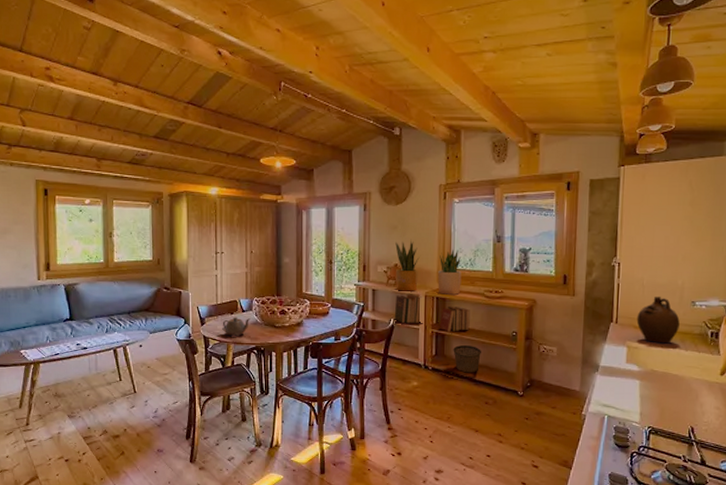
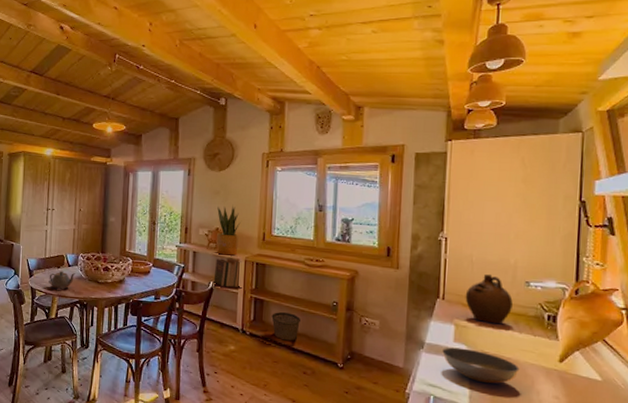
planter: present [438,249,462,295] -> none [258,216,282,261]
books: present [439,307,470,332] -> none [258,272,290,298]
bowl: none [615,368,686,400] -> present [442,347,520,384]

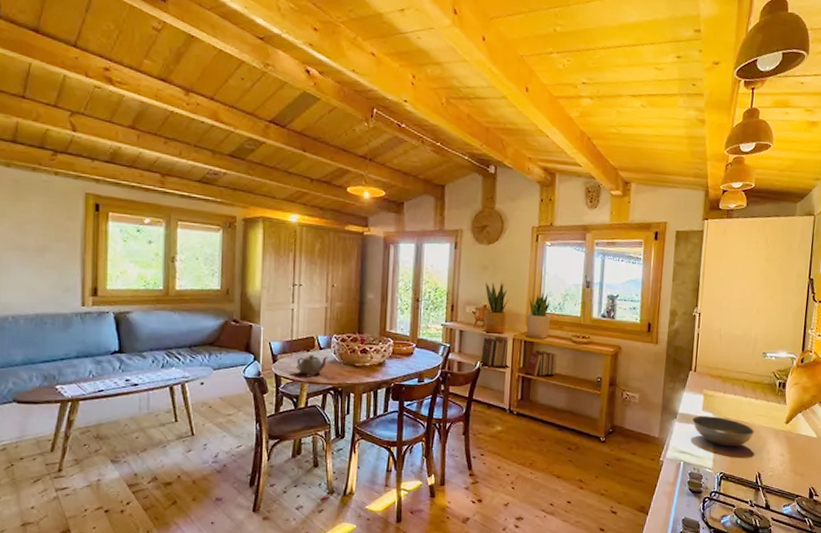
planter: none [258,216,282,261] -> present [526,293,550,339]
books: none [258,272,290,298] -> present [525,350,557,376]
basket: present [271,312,300,341] -> none [538,390,566,418]
ceramic jug: present [465,274,513,325] -> none [713,346,752,393]

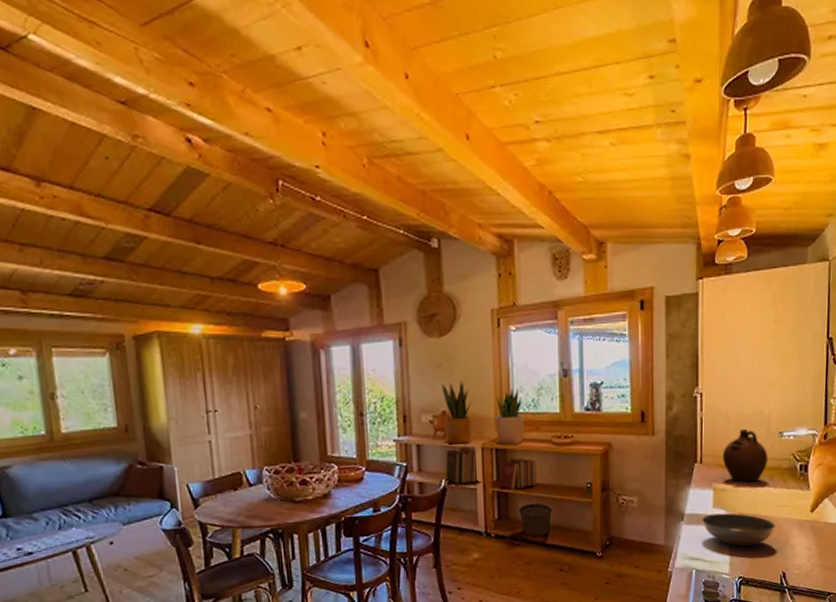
teapot: present [296,355,328,375] -> none [224,493,261,519]
basket: none [538,390,566,418] -> present [519,503,552,537]
ceramic jug: none [713,346,752,393] -> present [722,428,768,483]

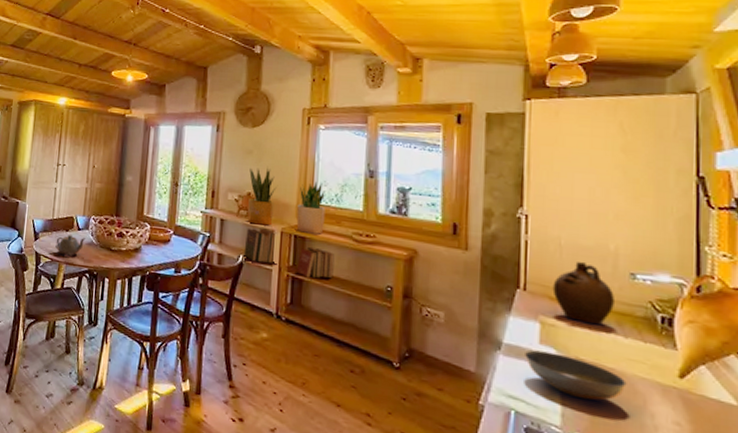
teapot: none [224,493,261,519] -> present [55,234,86,256]
basket: present [519,503,552,537] -> none [312,295,347,331]

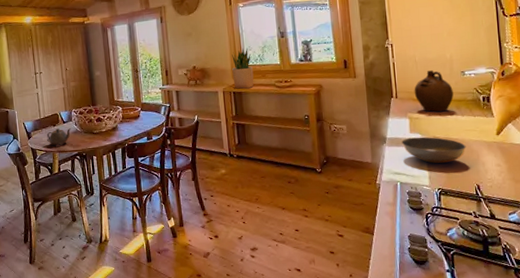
books: present [243,228,277,263] -> none [197,91,222,119]
planter: present [247,167,277,226] -> none [192,44,216,90]
books: present [296,247,335,279] -> none [238,98,266,122]

